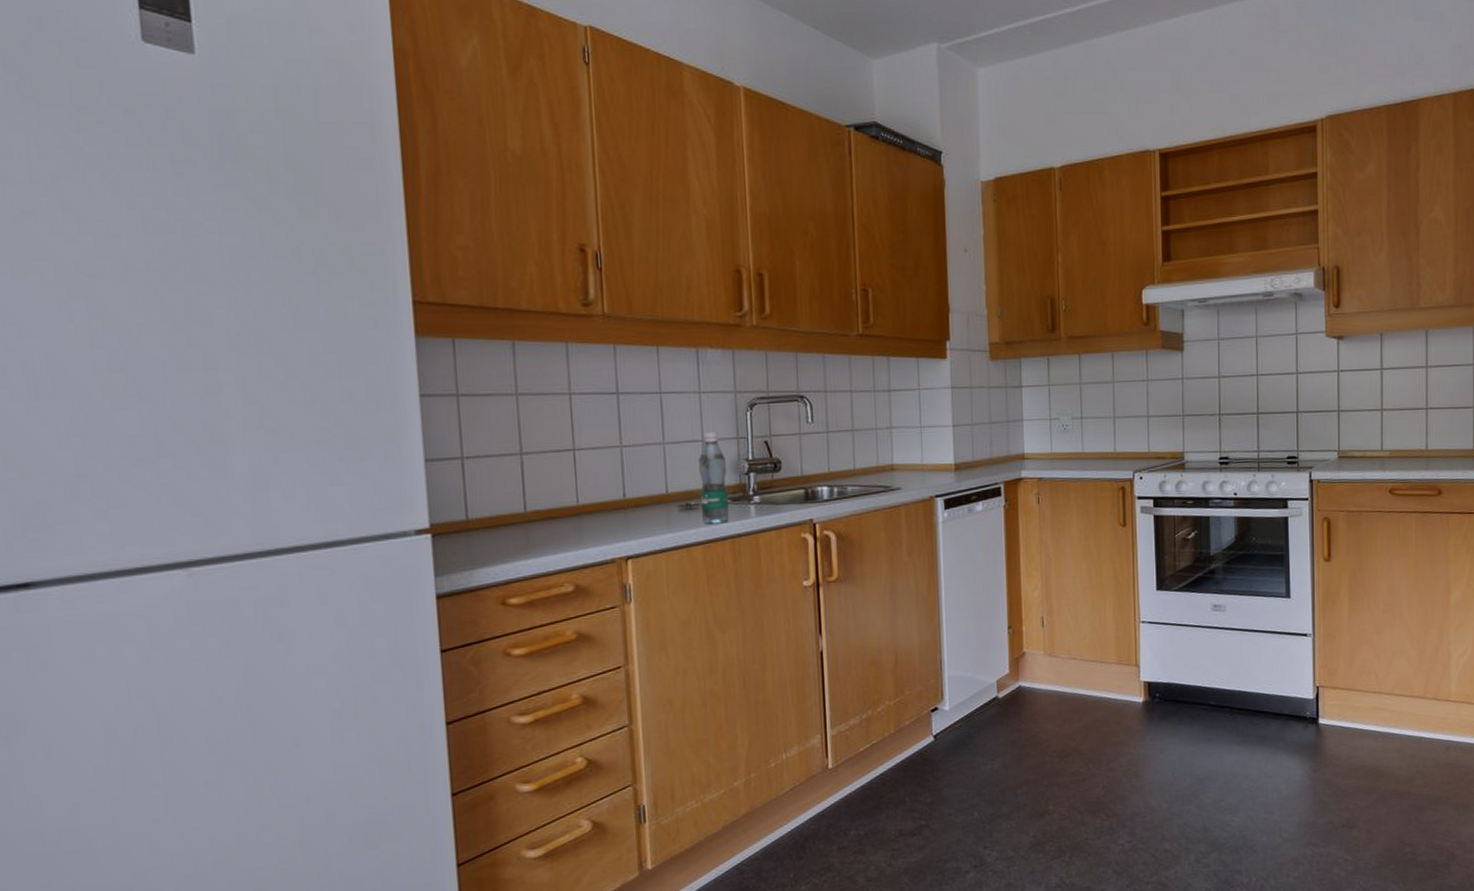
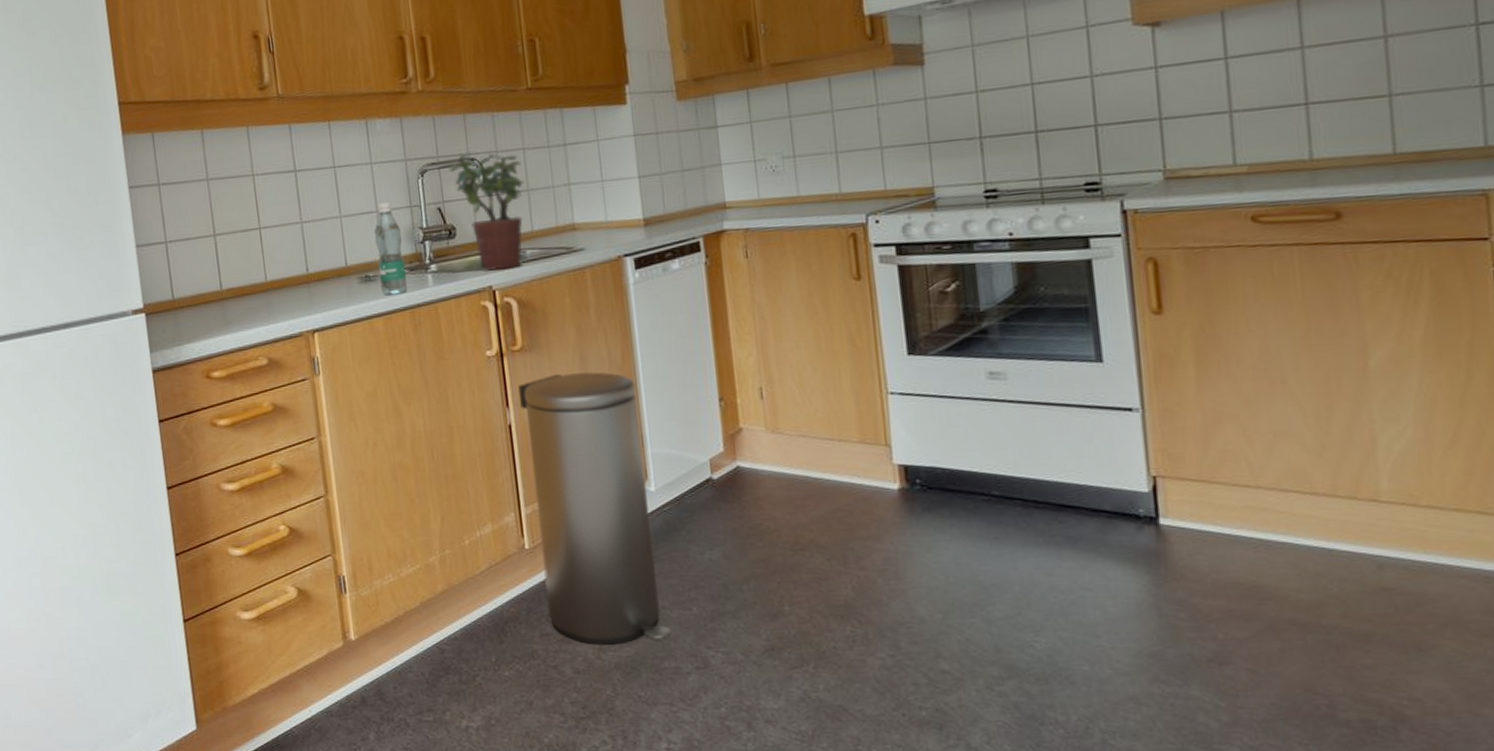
potted plant: none [778,390,850,505] -> present [449,152,525,271]
pedal bin: none [832,602,955,854] -> present [518,372,671,645]

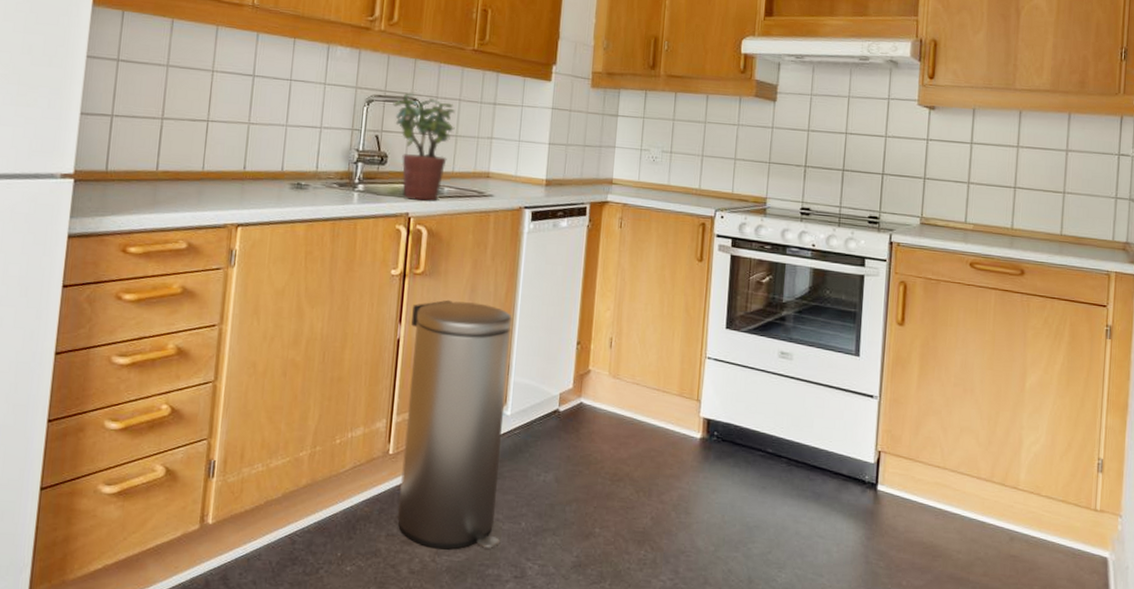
bottle: present [373,201,407,296] -> none [309,120,339,206]

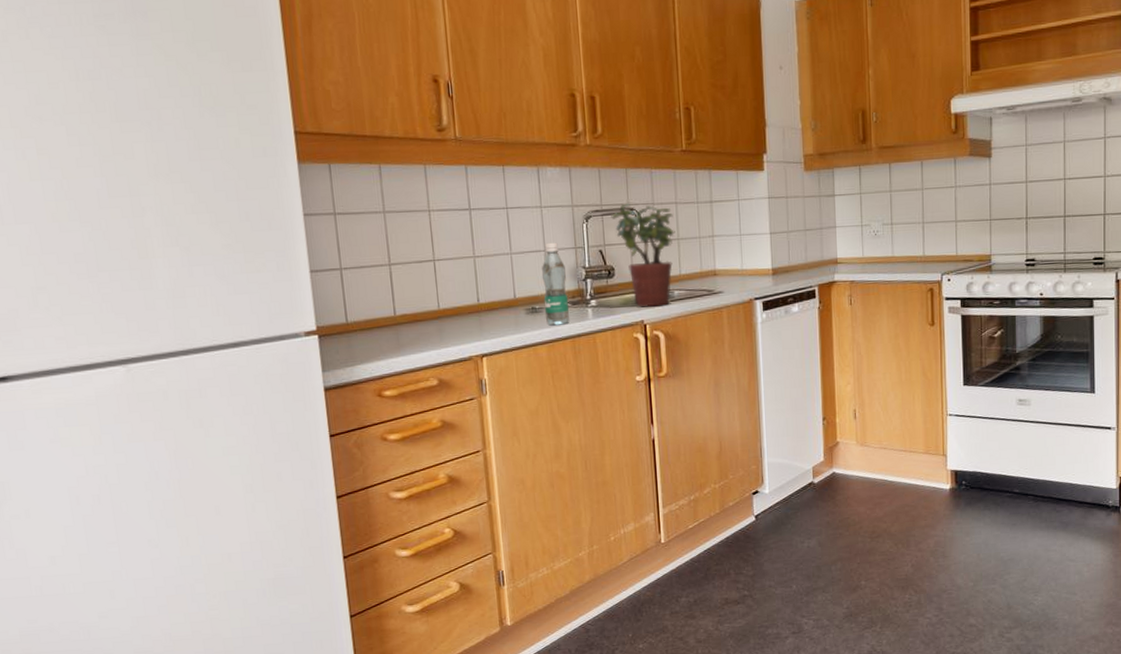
bottle: none [309,120,339,206] -> present [541,242,570,326]
pedal bin: present [397,299,512,550] -> none [662,395,775,619]

